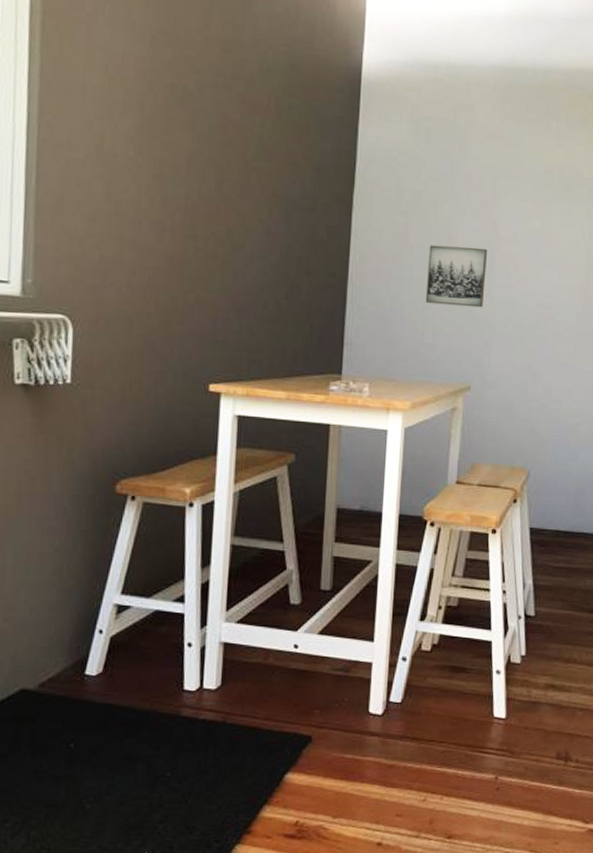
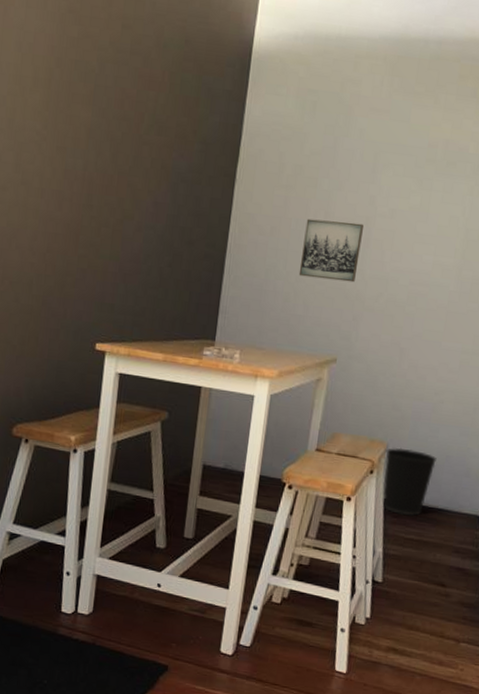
wastebasket: none [527,473,579,544] -> present [382,447,437,517]

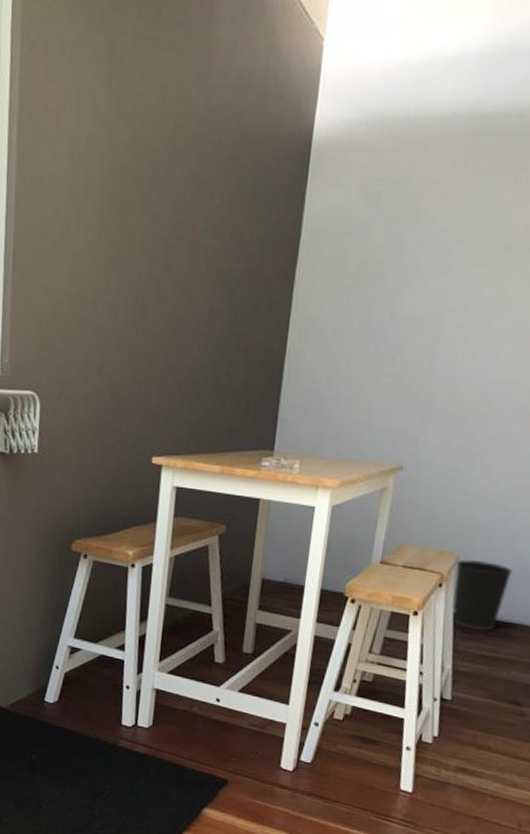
wall art: present [298,218,364,283] -> none [362,318,433,385]

